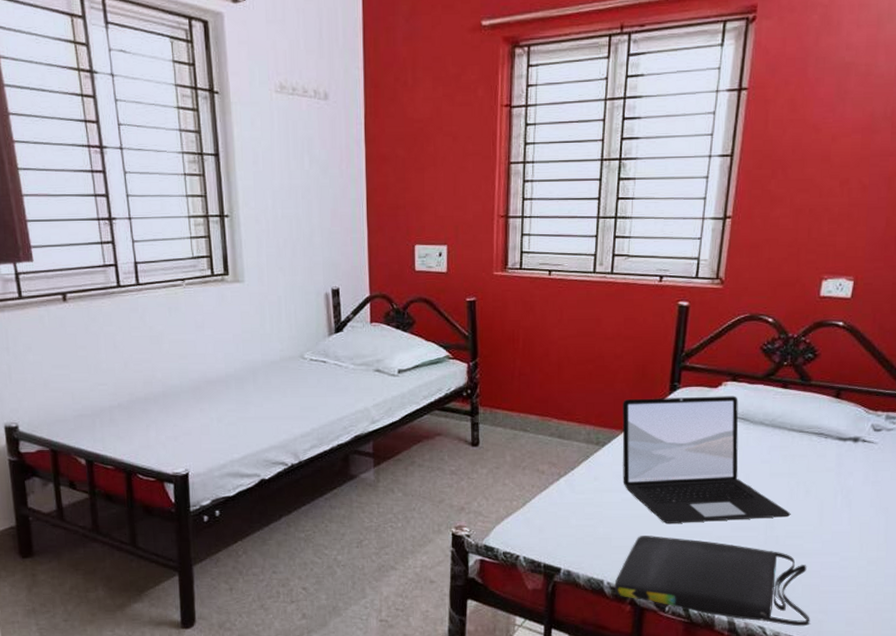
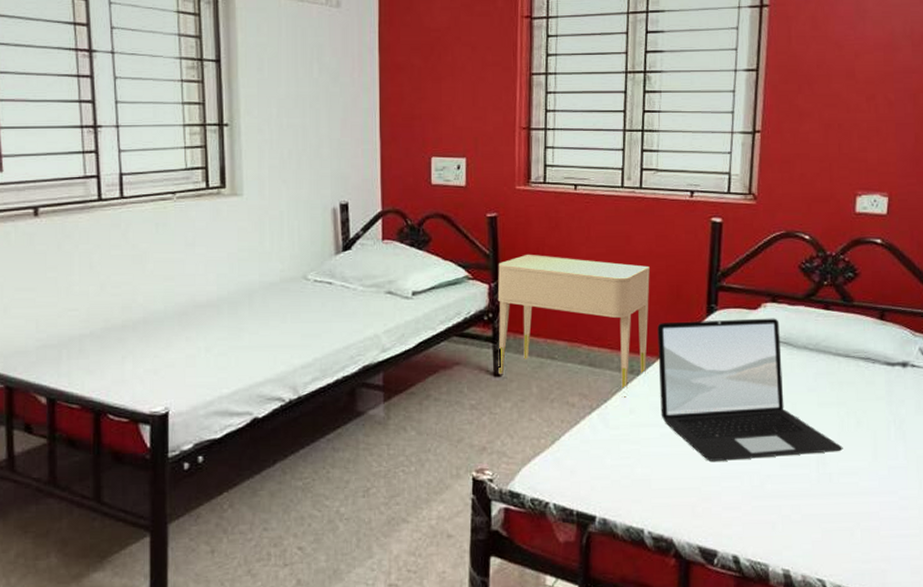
nightstand: none [475,336,618,466] -> present [497,255,650,398]
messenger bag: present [614,536,810,627] -> none [656,476,873,578]

